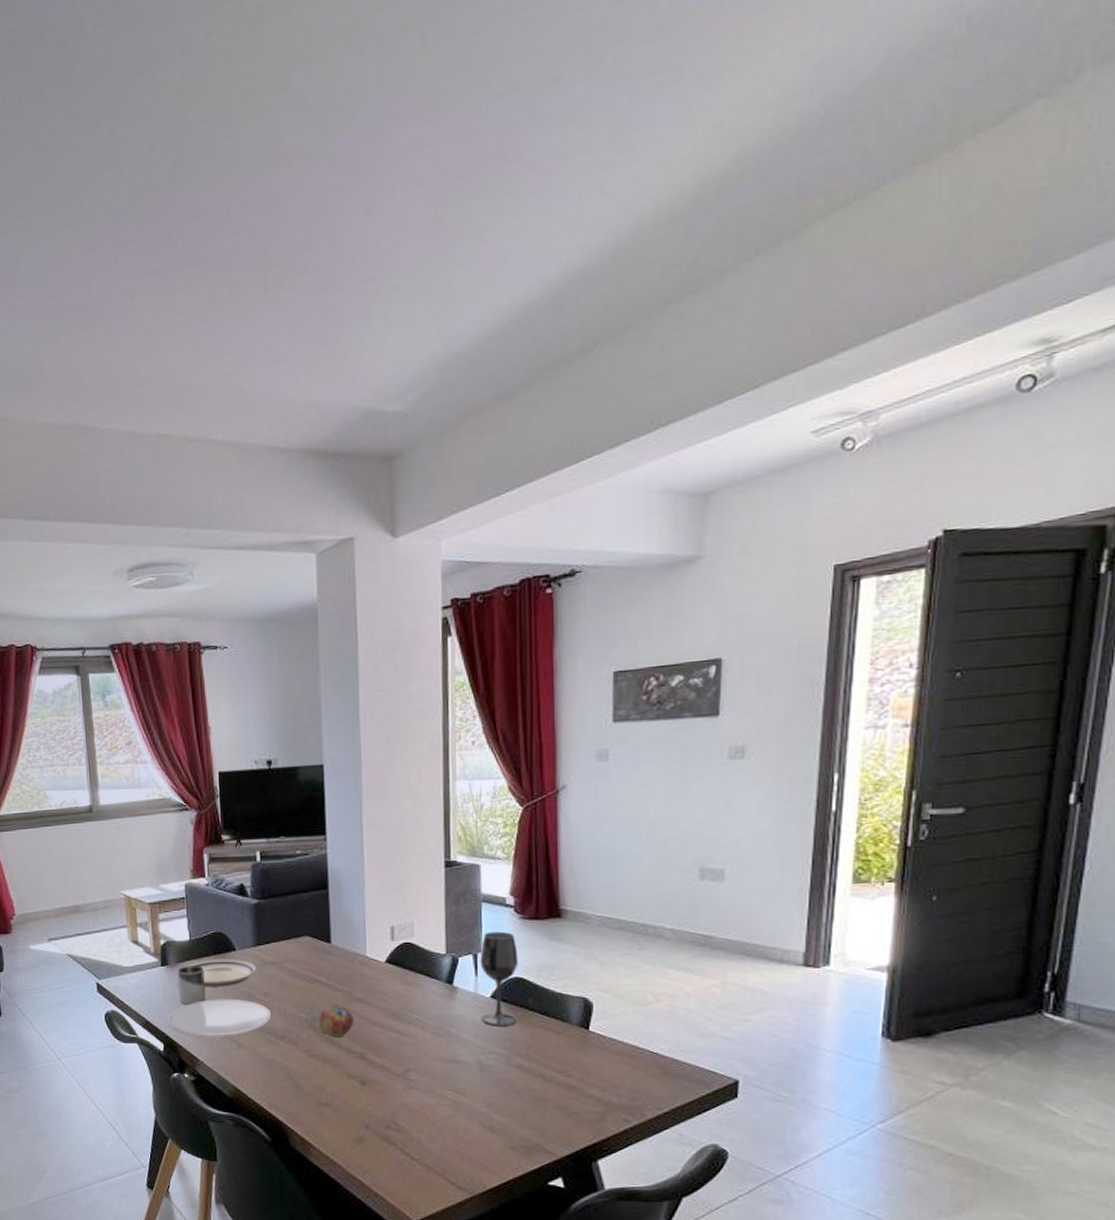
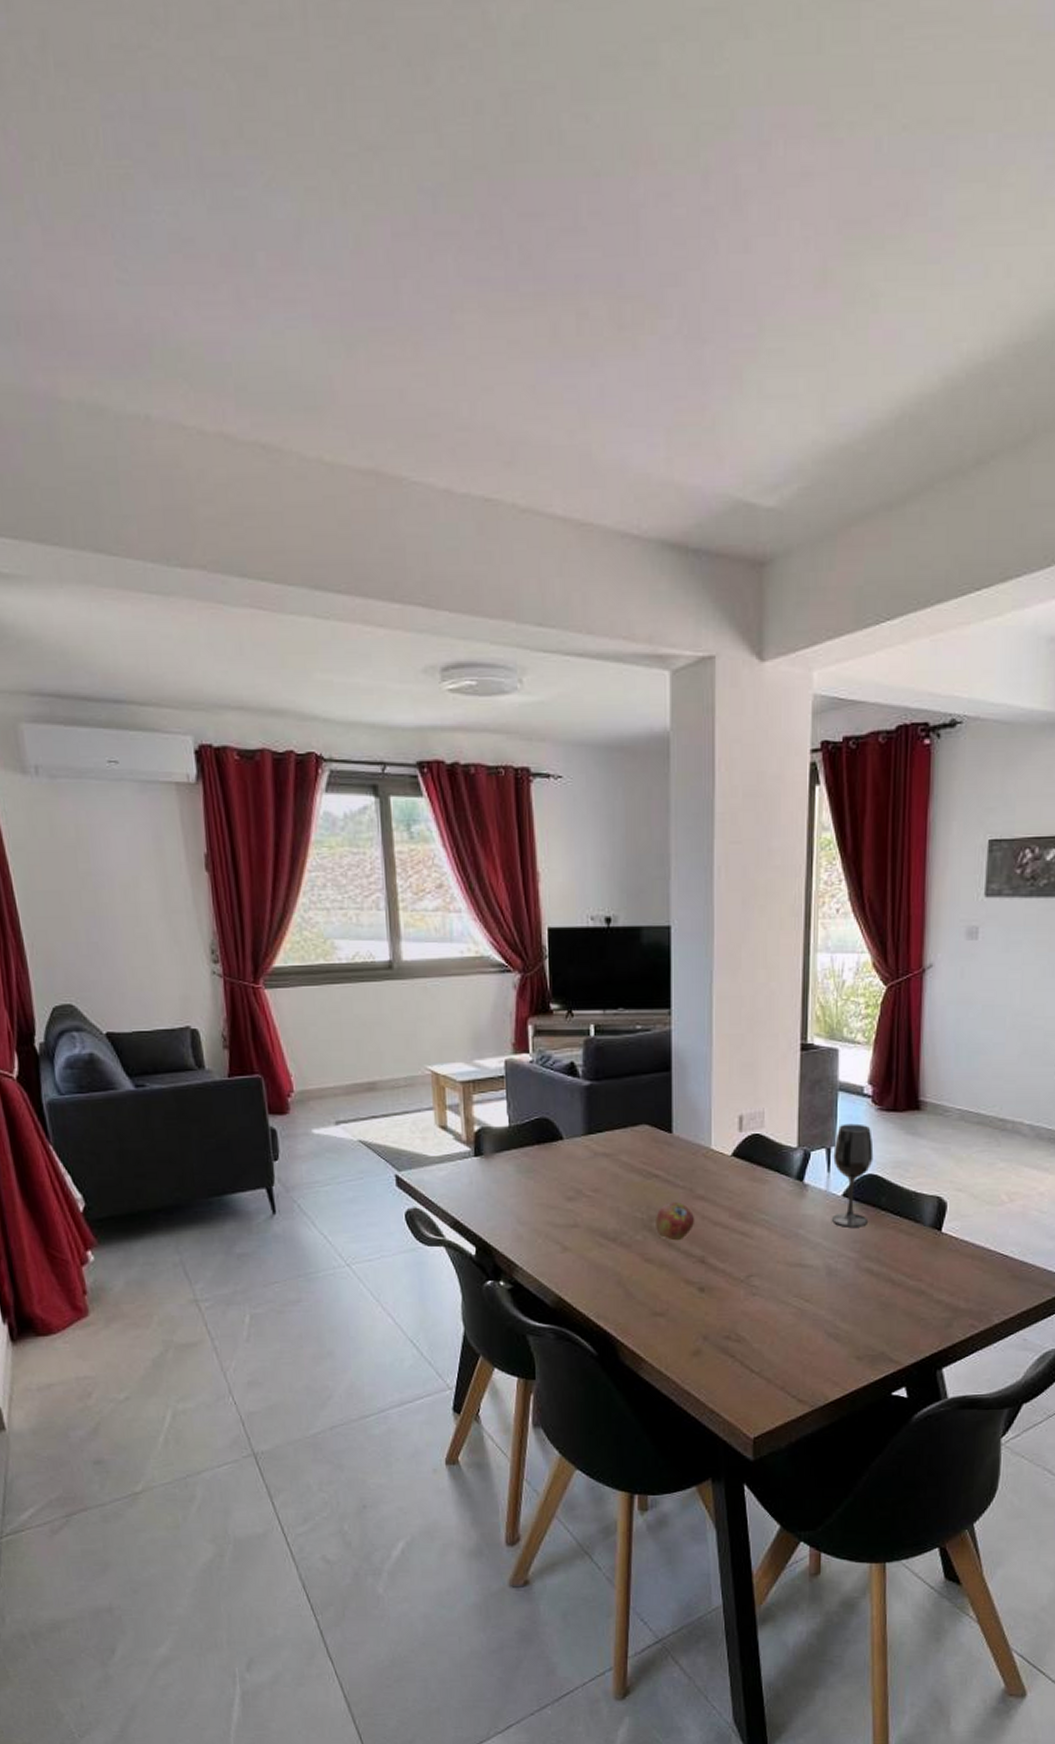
plate: present [168,998,272,1037] -> none [482,1195,603,1240]
cup: present [177,966,206,1005] -> none [493,1156,526,1202]
plate: present [183,958,256,987] -> none [501,1148,586,1182]

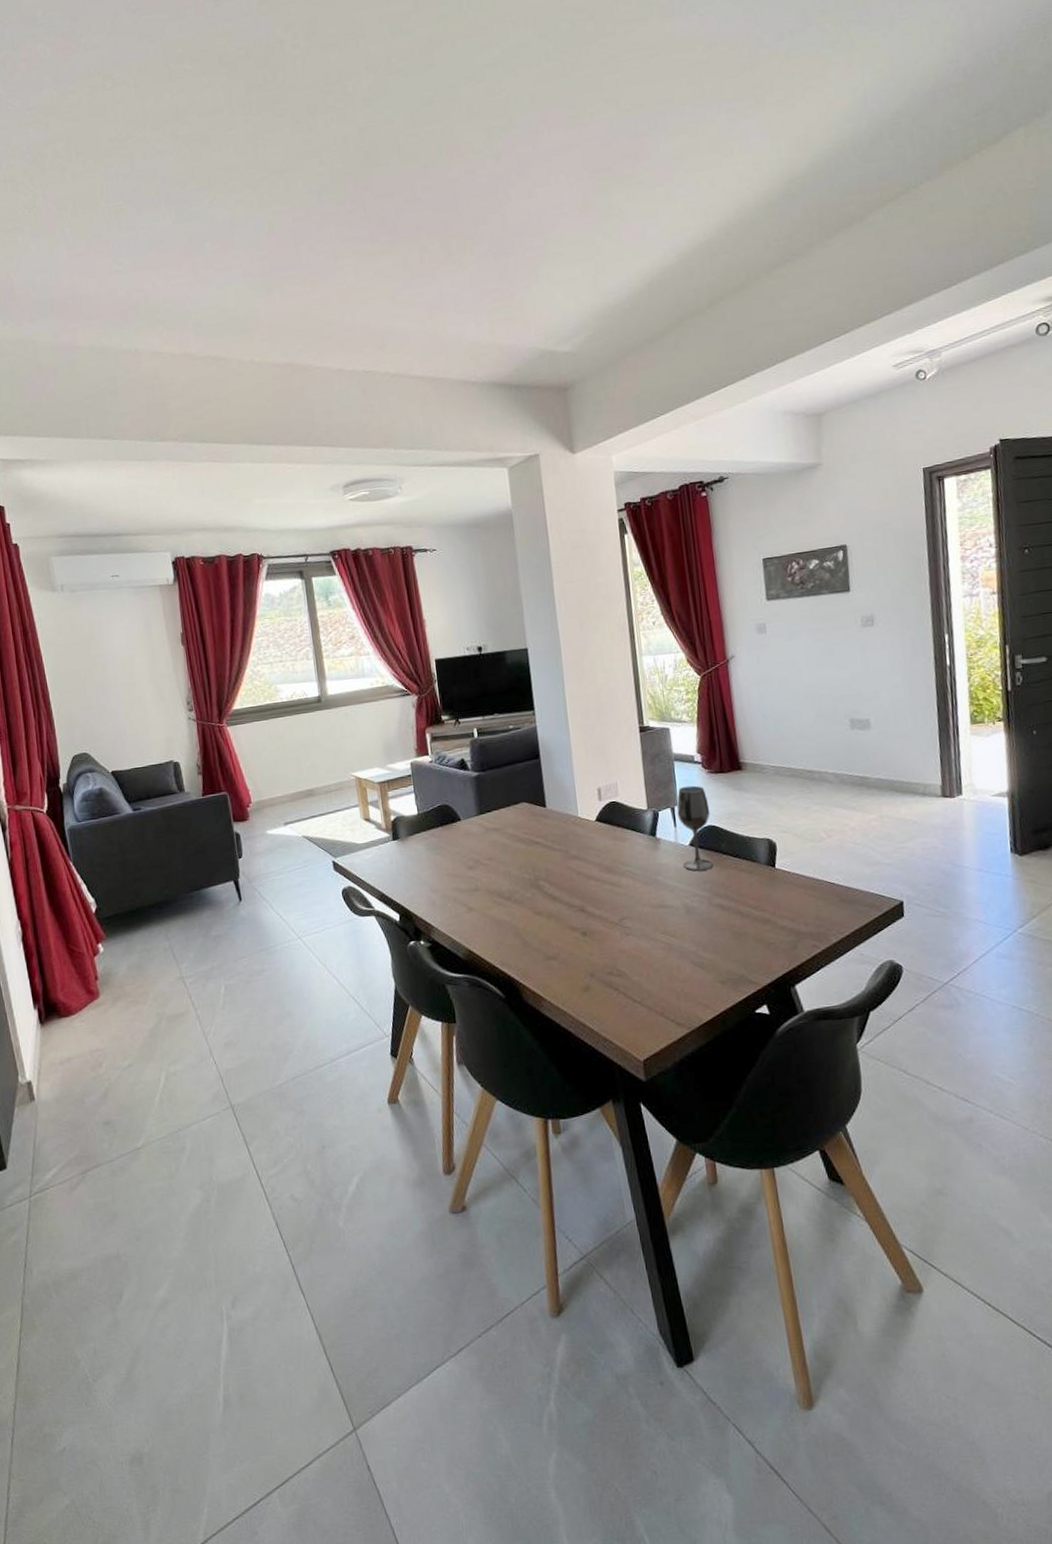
fruit: present [656,1201,695,1241] -> none [540,862,573,895]

